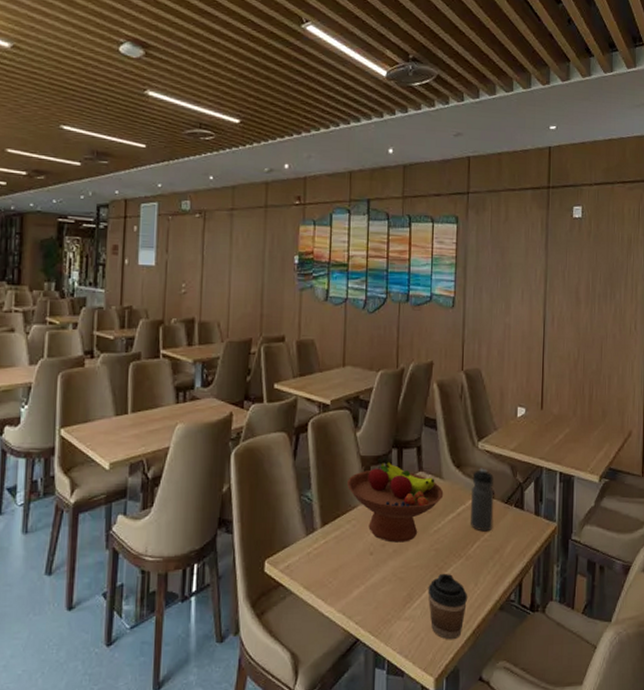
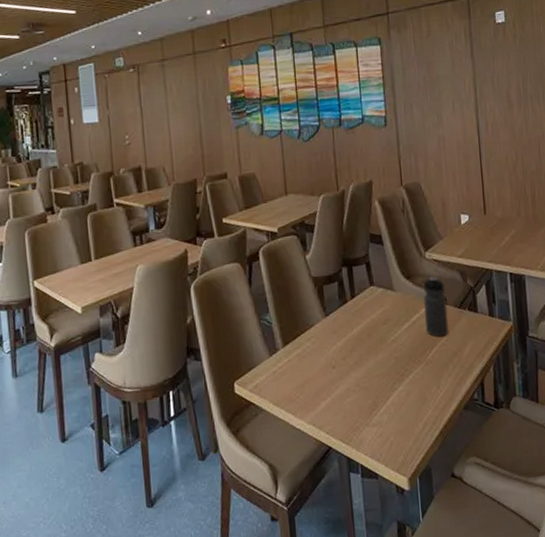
fruit bowl: present [347,457,444,543] -> none [303,276,397,355]
coffee cup: present [428,573,468,639] -> none [391,379,432,441]

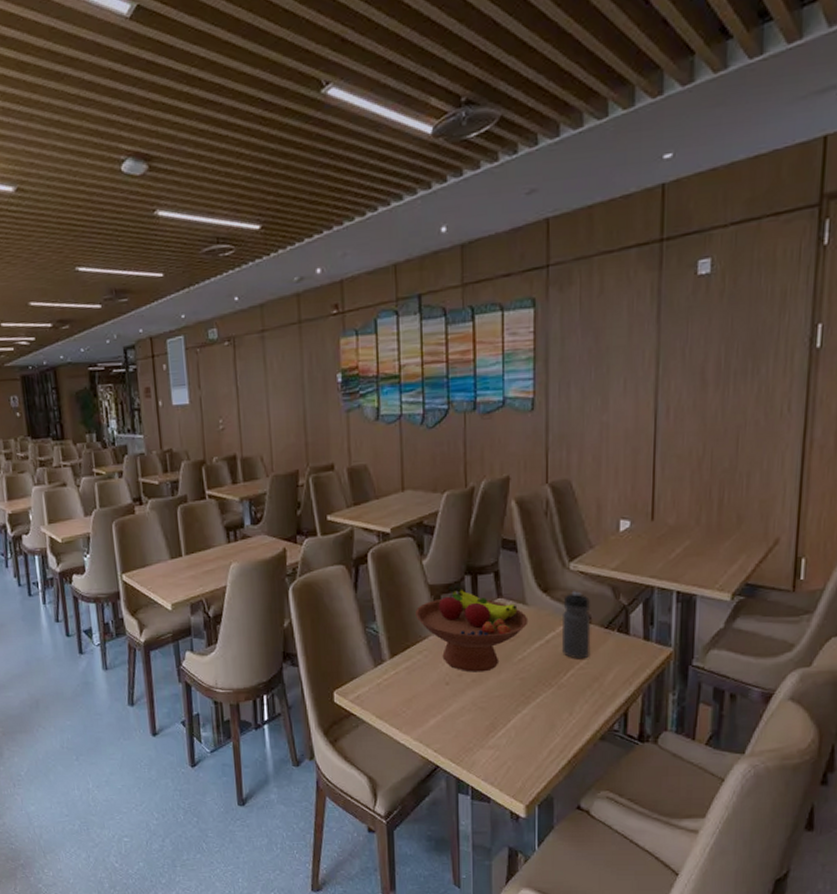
fruit bowl: none [303,276,397,355] -> present [416,584,529,672]

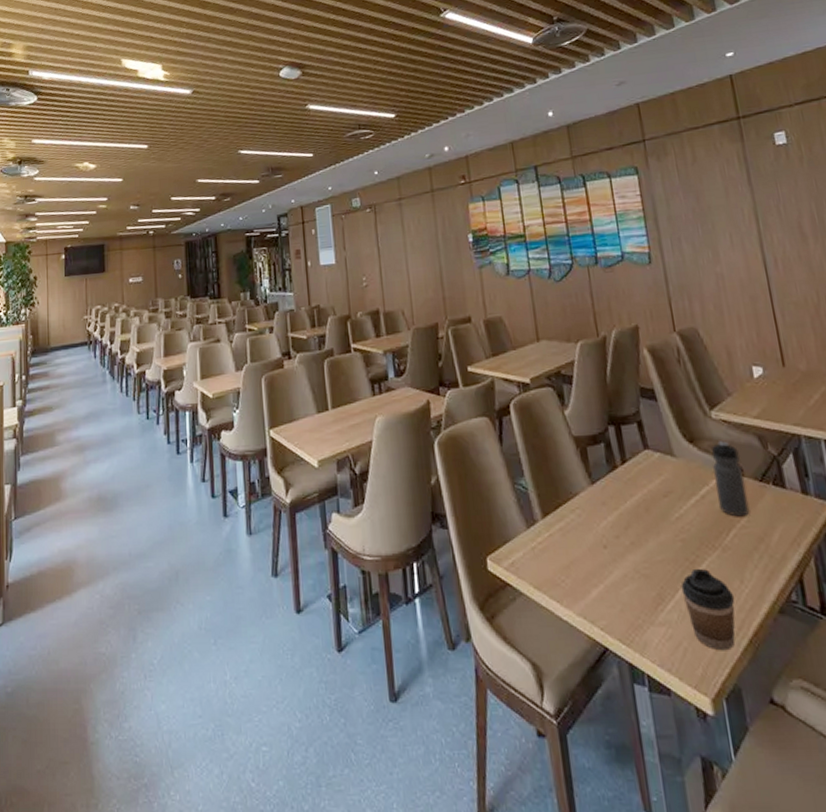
fruit bowl: present [416,584,529,672] -> none [563,436,680,533]
coffee cup: none [513,702,562,768] -> present [681,568,736,650]

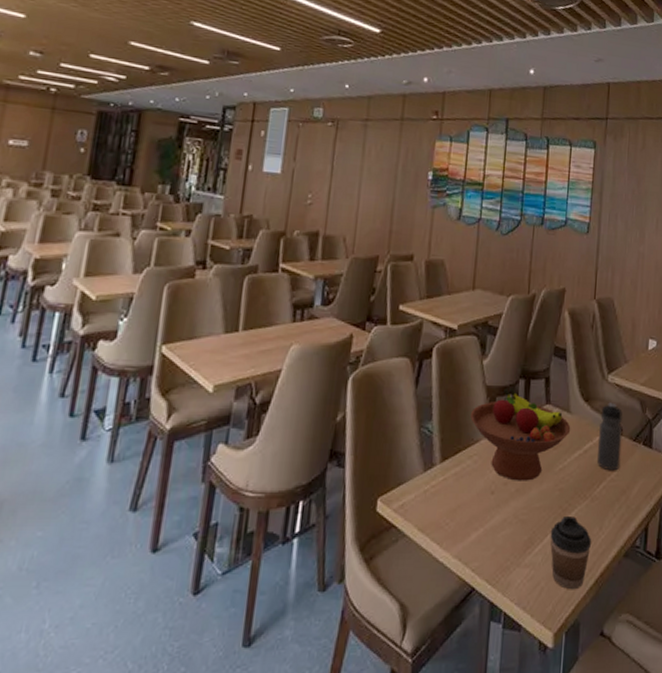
fruit bowl: none [563,436,680,533] -> present [471,387,571,481]

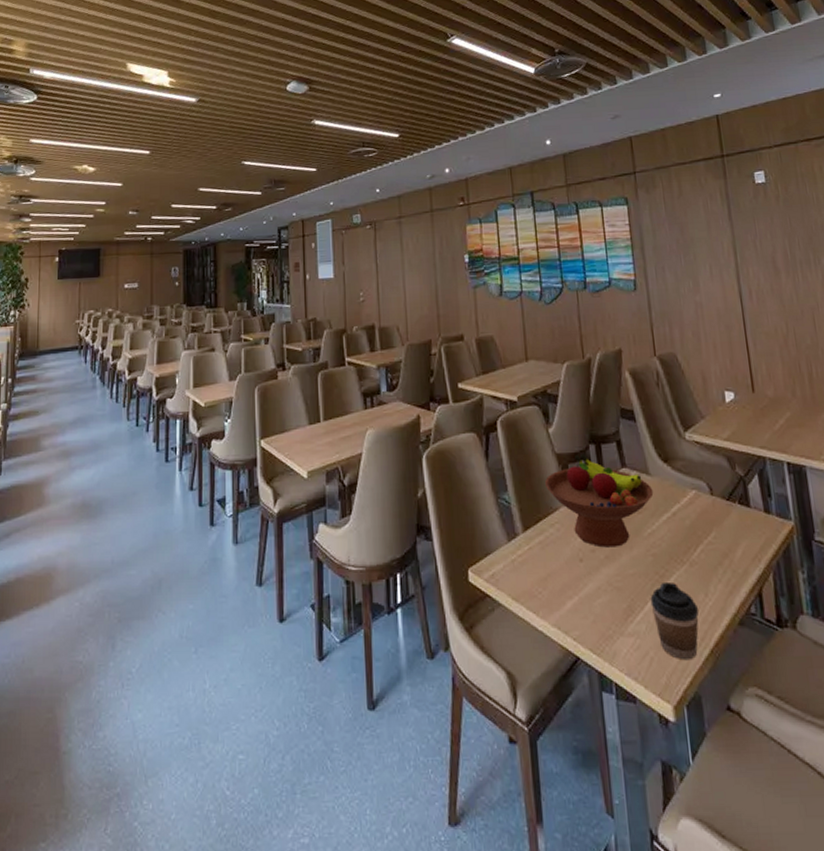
water bottle: present [597,402,623,471] -> none [684,461,717,534]

